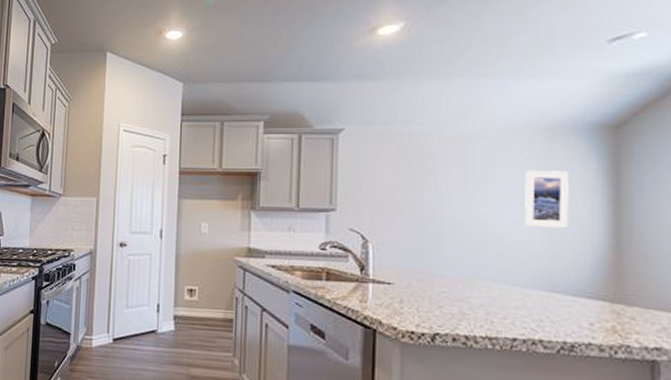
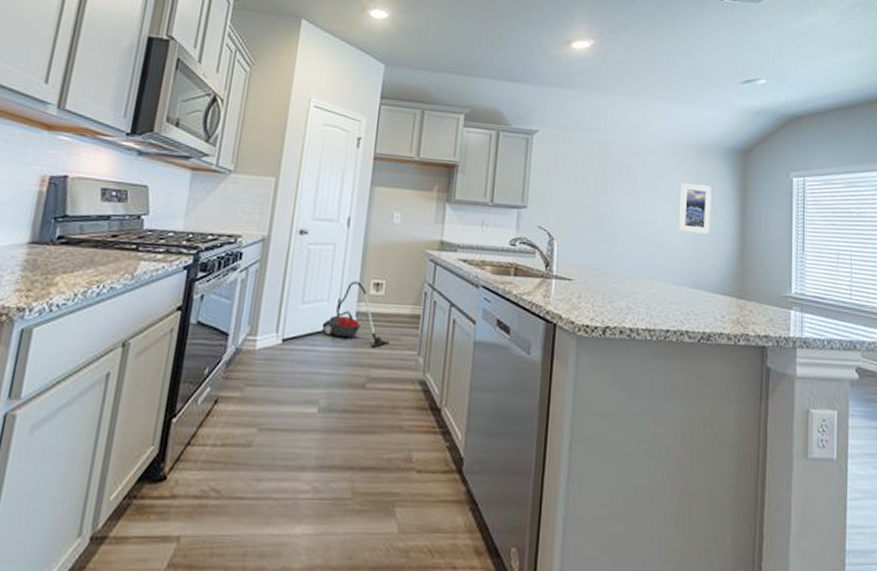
vacuum cleaner: none [145,288,206,349] -> present [322,281,390,348]

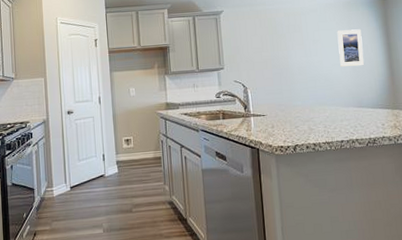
vacuum cleaner: present [322,281,390,348] -> none [95,140,143,184]

